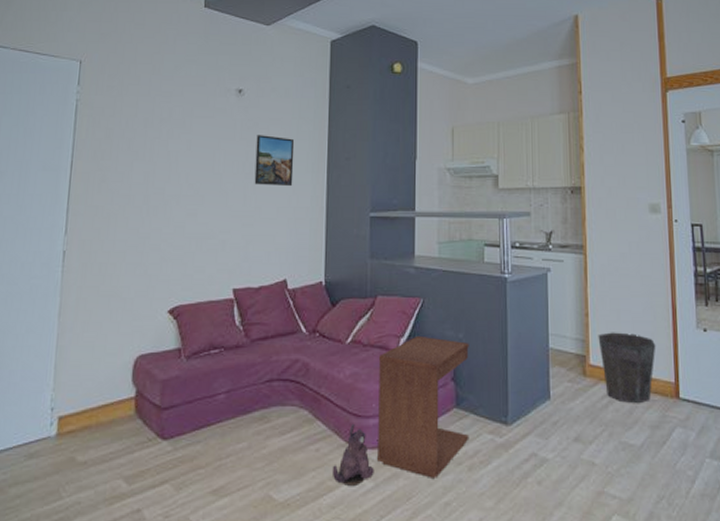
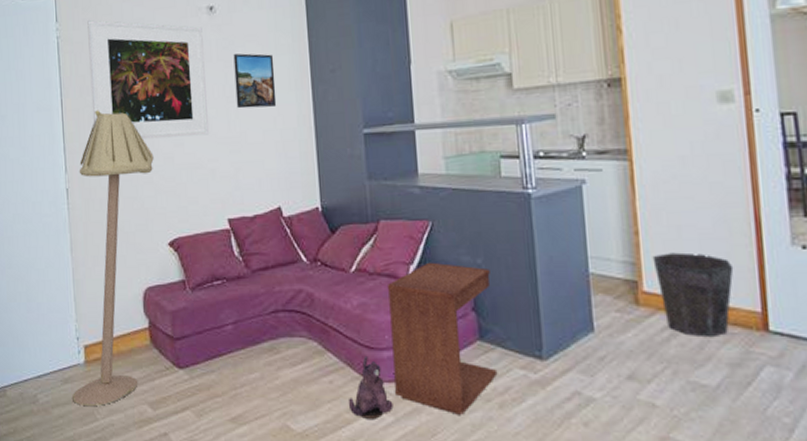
floor lamp: none [36,175,164,483] -> present [72,110,154,406]
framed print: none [104,88,229,207] -> present [87,20,209,140]

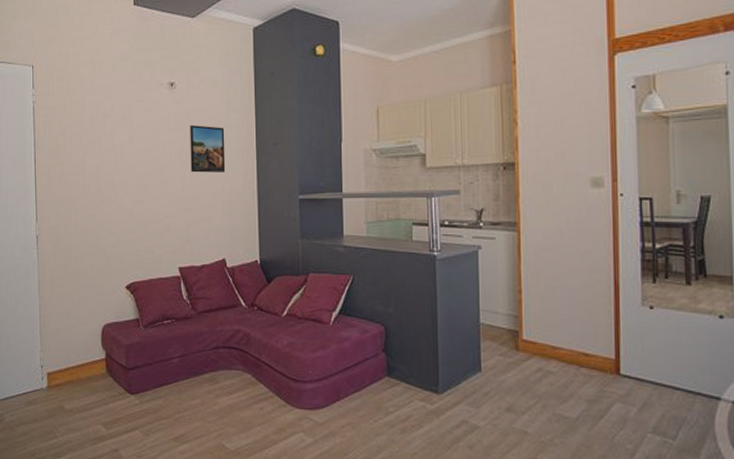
floor lamp: present [72,110,154,406] -> none [35,168,116,425]
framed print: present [87,20,209,140] -> none [61,89,165,196]
plush toy: present [348,355,394,419] -> none [275,386,313,440]
side table: present [386,262,498,415] -> none [312,310,401,438]
waste bin: present [652,252,734,338] -> none [531,308,596,379]

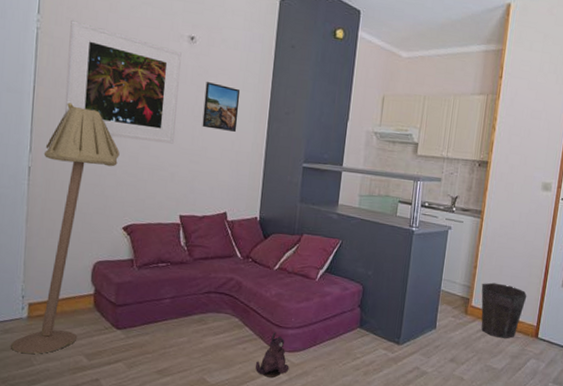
floor lamp: none [35,168,116,425] -> present [11,102,120,354]
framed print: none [61,89,165,196] -> present [64,20,182,144]
plush toy: none [275,386,313,440] -> present [255,331,289,377]
waste bin: none [531,308,596,379] -> present [481,282,527,339]

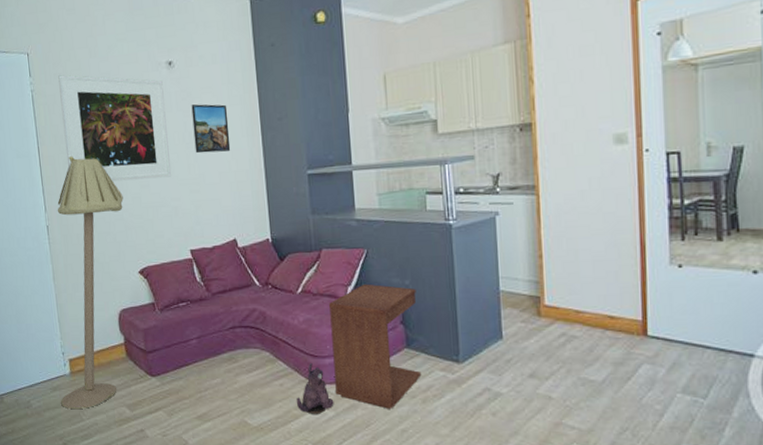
side table: none [291,269,376,378] -> present [328,283,422,409]
waste bin: present [481,282,527,339] -> none [553,272,621,342]

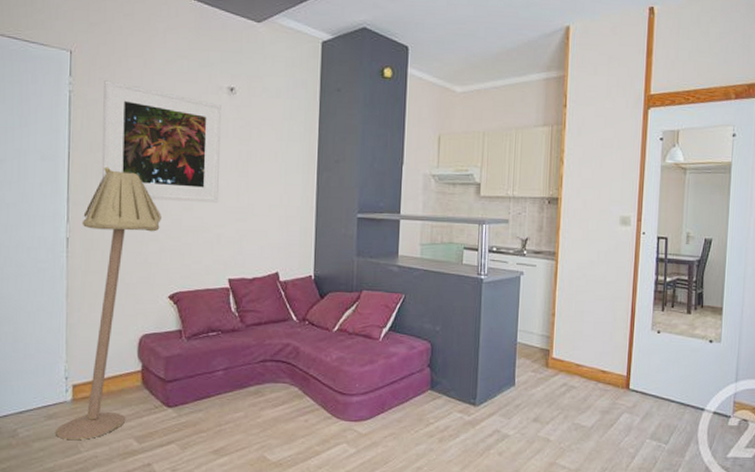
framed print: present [191,104,231,154] -> none [247,134,286,185]
plush toy: present [296,362,334,414] -> none [319,399,357,451]
side table: present [328,283,422,409] -> none [358,327,445,447]

